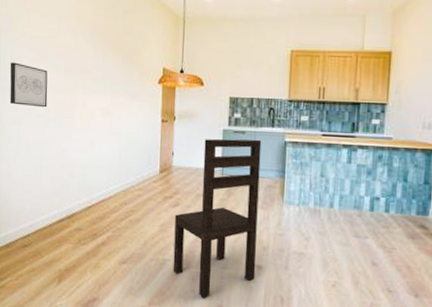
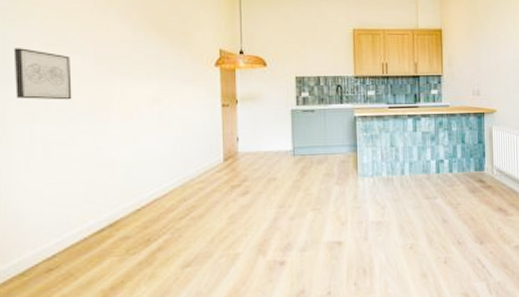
chair: present [173,138,262,298] -> none [245,116,336,286]

